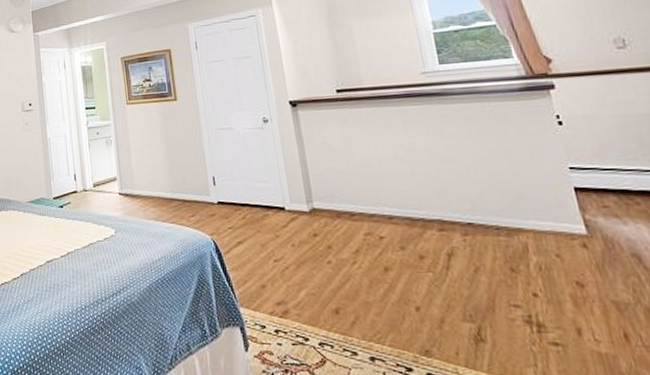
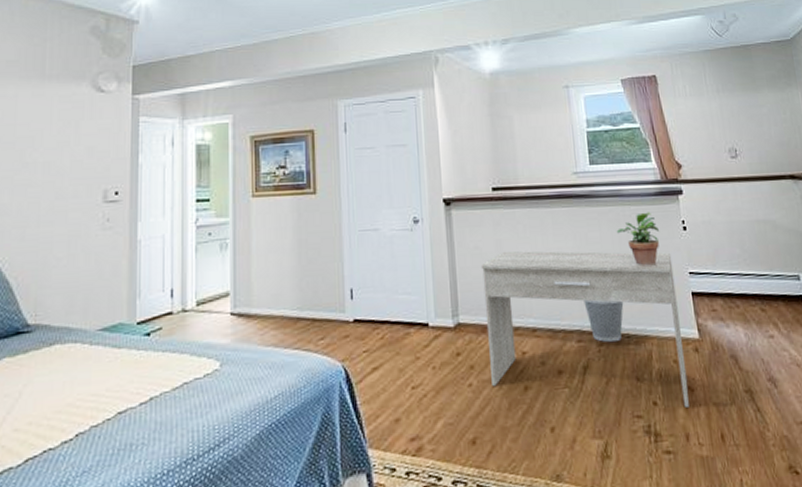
desk: none [330,146,579,302] -> present [480,251,689,407]
wastebasket: none [443,191,490,232] -> present [584,299,624,342]
potted plant: none [475,107,529,161] -> present [616,212,659,266]

